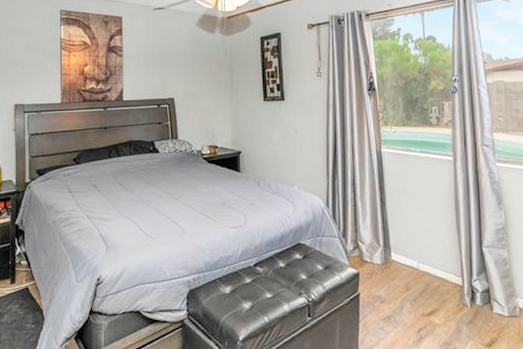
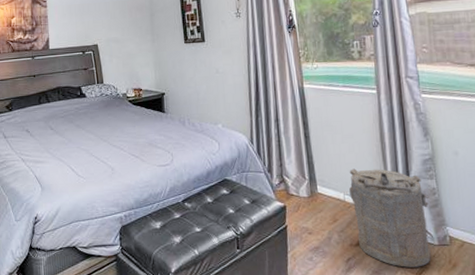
laundry hamper: none [423,236,501,339] -> present [349,168,431,268]

